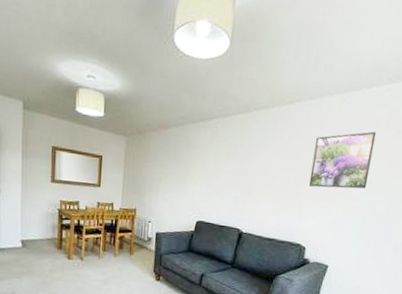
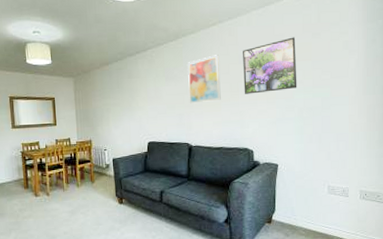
wall art: none [248,137,290,188] -> present [188,55,221,104]

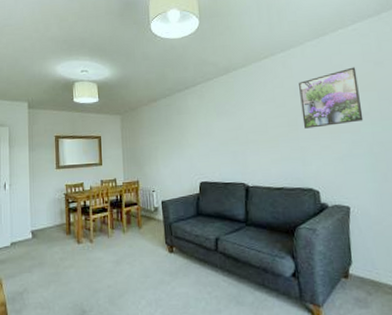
wall art: present [188,55,221,104] -> none [240,88,279,140]

